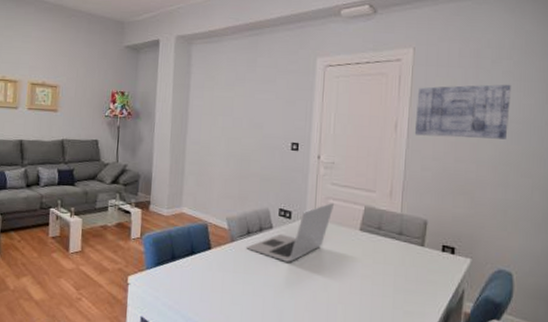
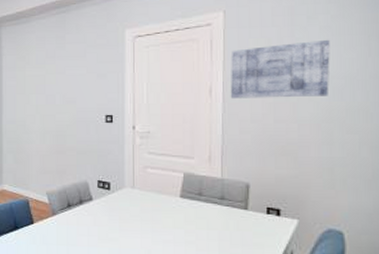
laptop: present [246,202,335,262] -> none [68,171,153,232]

